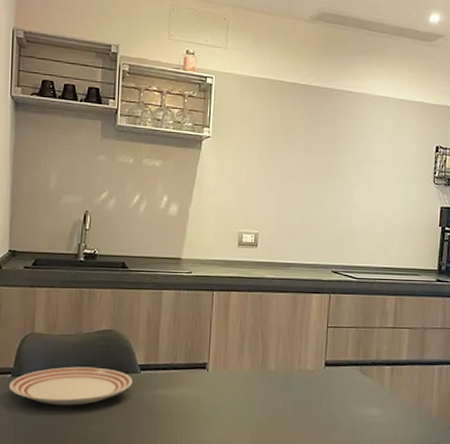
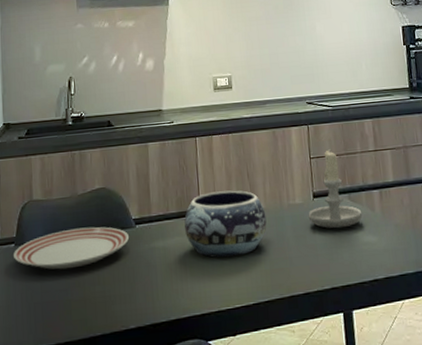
decorative bowl: none [191,348,275,413] -> present [184,190,267,258]
candle: none [317,321,371,399] -> present [308,149,363,229]

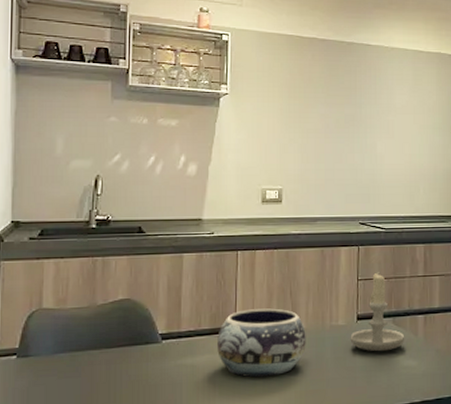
dinner plate: present [13,226,129,270] -> none [13,340,153,385]

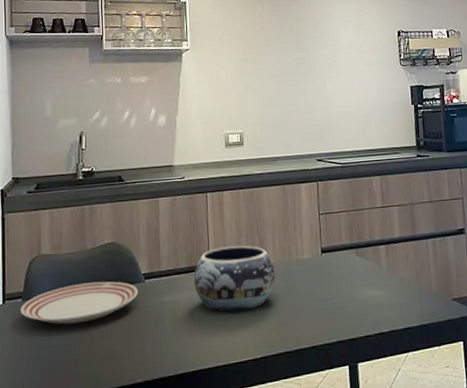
dinner plate: none [13,340,153,385] -> present [20,281,138,325]
candle: present [350,272,405,352] -> none [316,205,369,284]

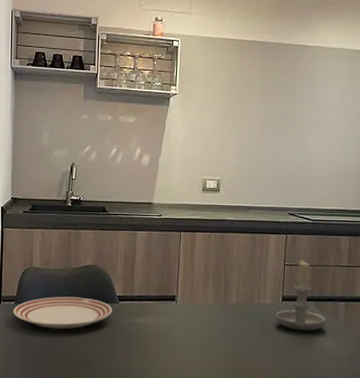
decorative bowl: present [194,245,276,313] -> none [162,282,236,341]
candle: none [316,205,369,284] -> present [275,259,326,331]

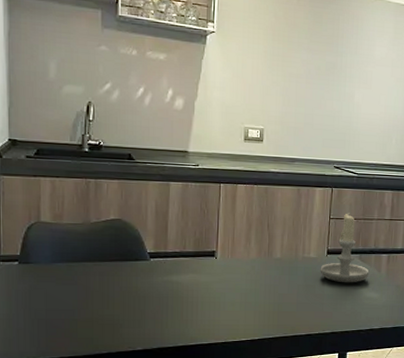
dinner plate: present [12,296,112,330] -> none [16,254,142,291]

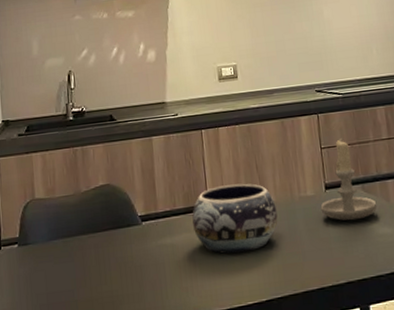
decorative bowl: none [200,237,281,297] -> present [192,183,278,254]

